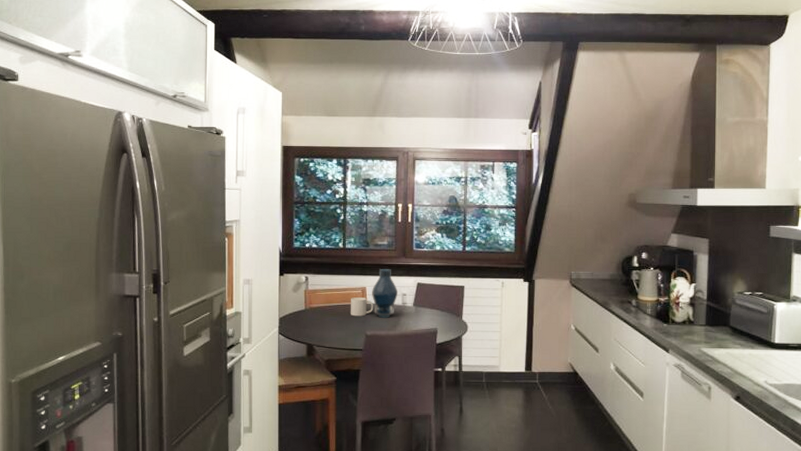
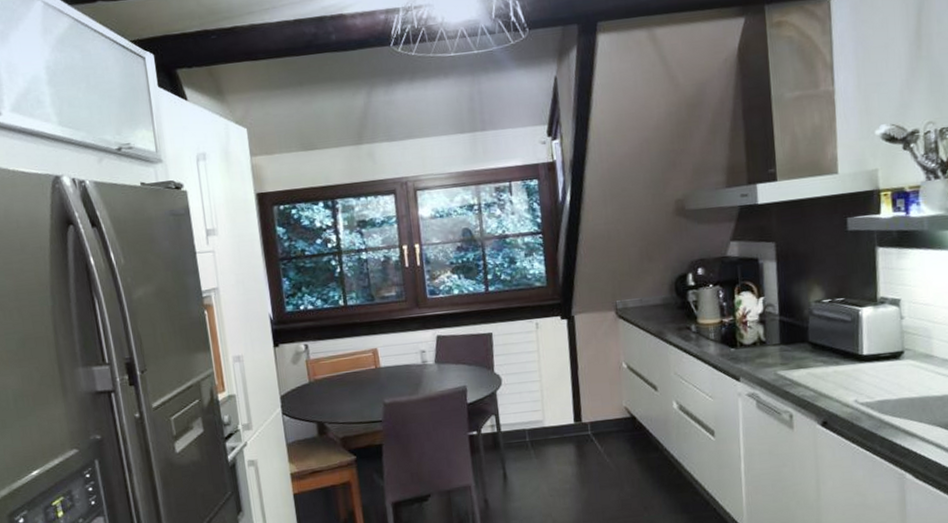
mug: present [350,297,374,317] -> none [361,360,390,384]
vase: present [372,269,397,319] -> none [384,324,415,383]

